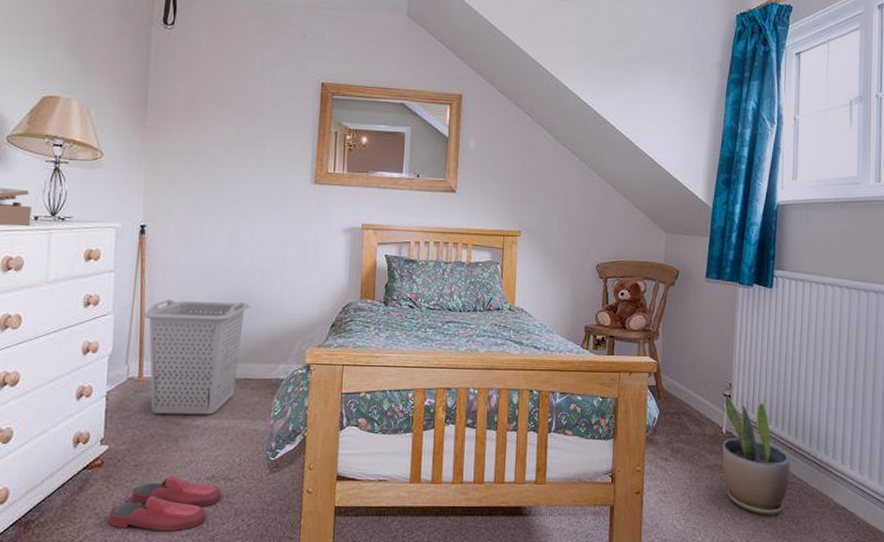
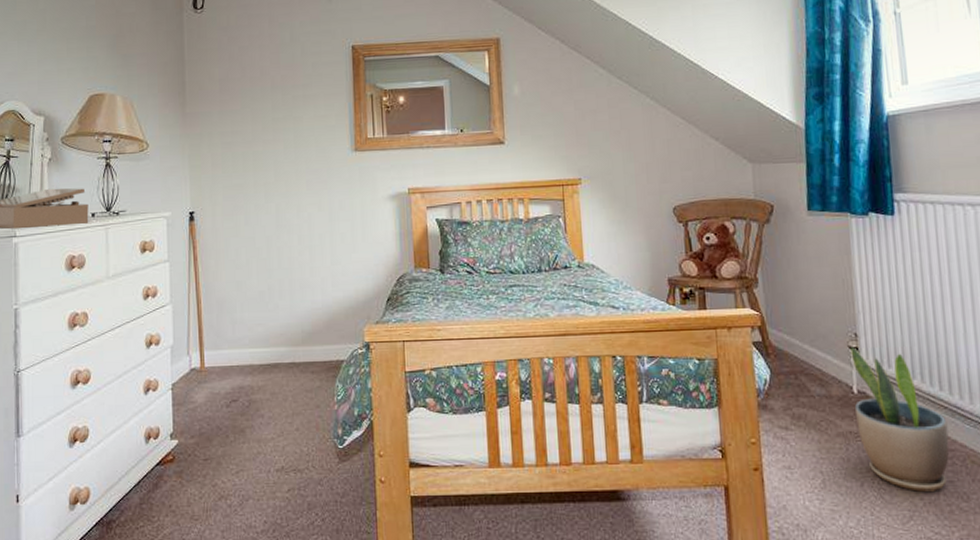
slippers: present [109,476,222,532] -> none [185,469,293,529]
laundry basket: present [142,299,251,415] -> none [199,281,303,405]

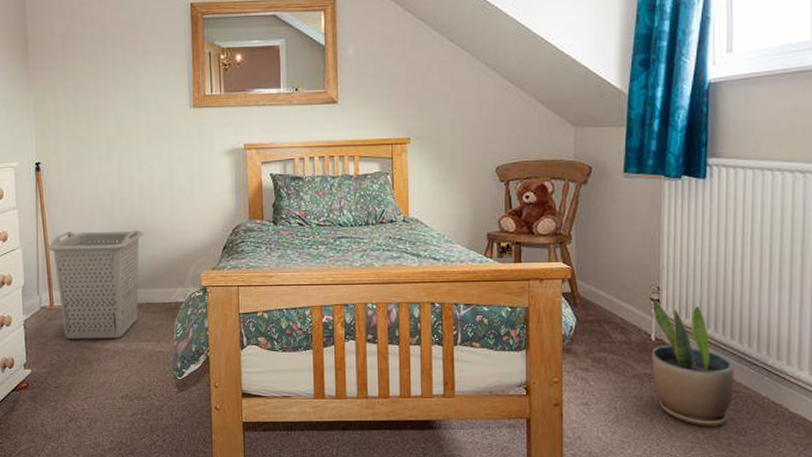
laundry basket: none [199,281,303,405] -> present [47,229,145,339]

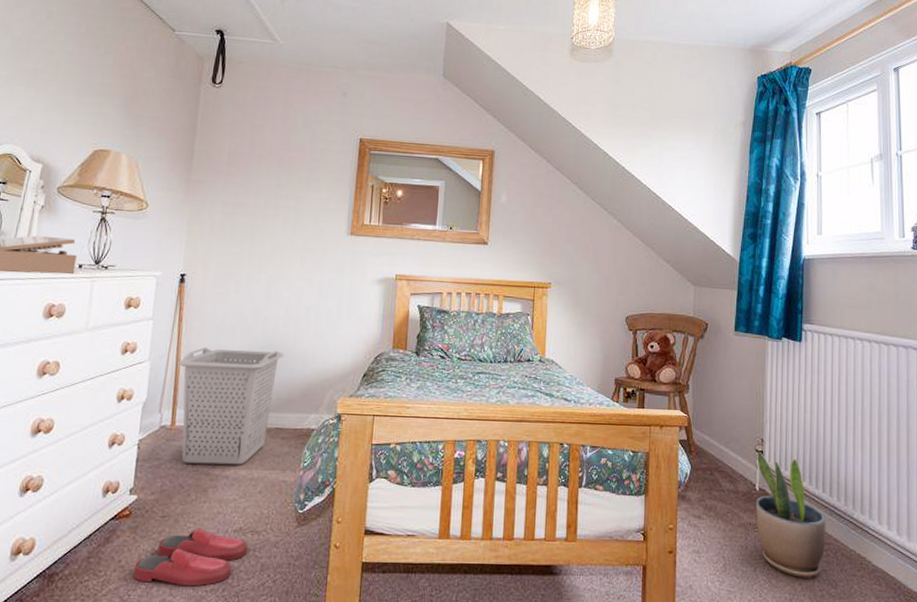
slippers: none [39,396,136,446] -> present [133,528,248,587]

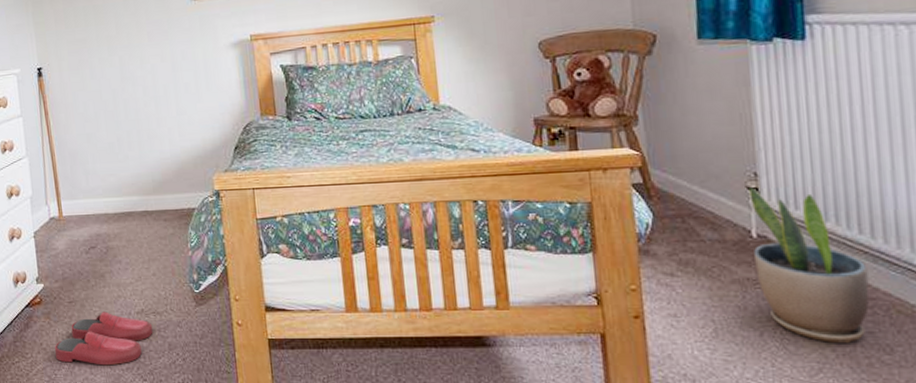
laundry basket: present [178,347,285,465] -> none [53,132,151,251]

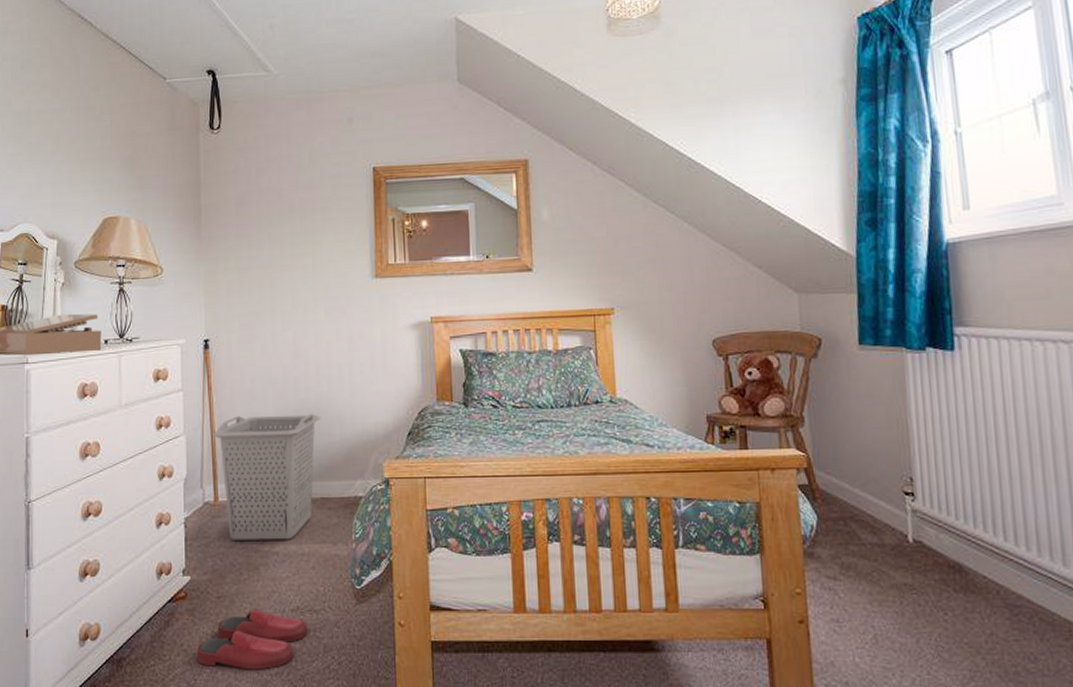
laundry basket: none [53,132,151,251] -> present [213,413,321,540]
potted plant: present [749,187,870,344] -> none [905,492,1015,652]

